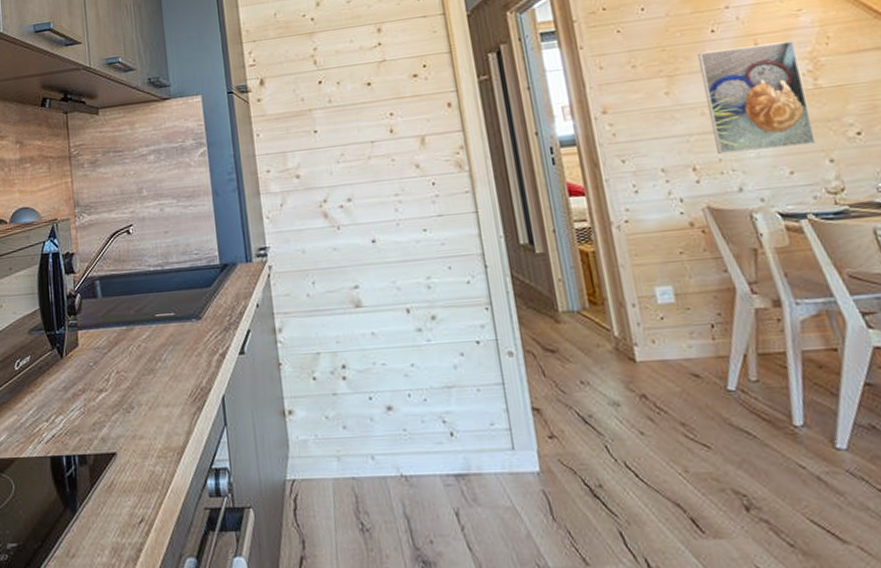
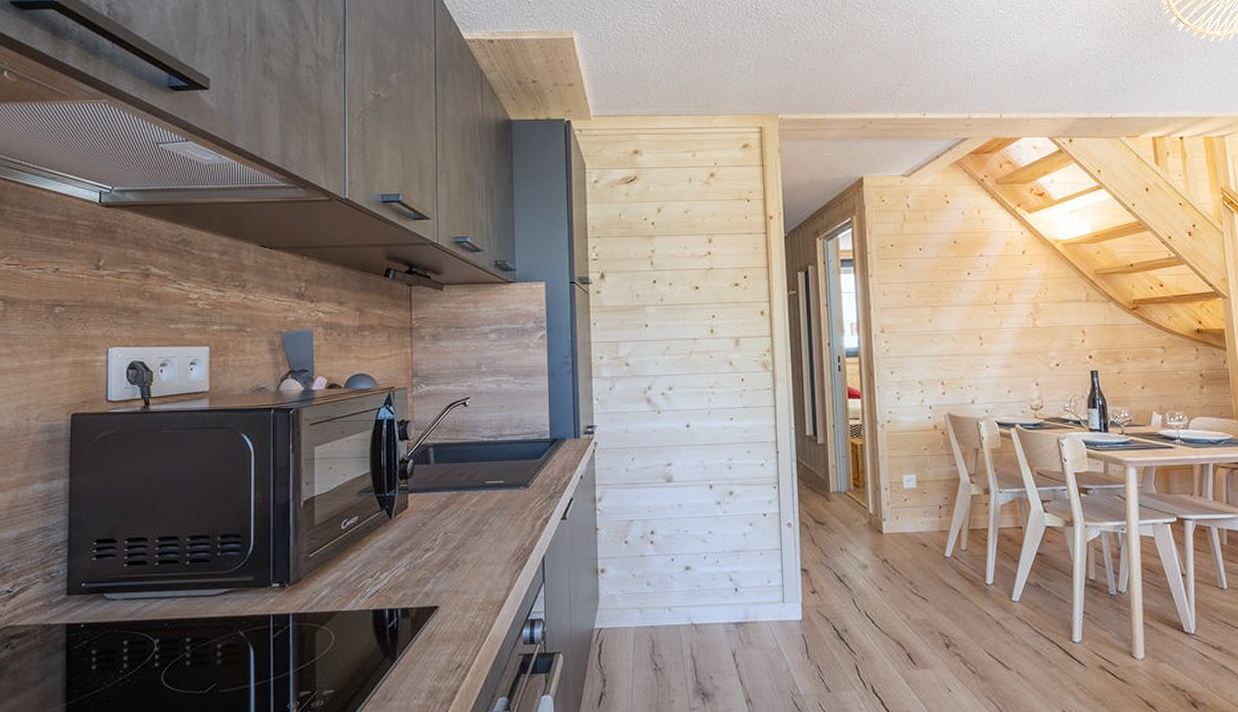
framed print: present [697,41,816,154] -> none [955,288,1029,372]

